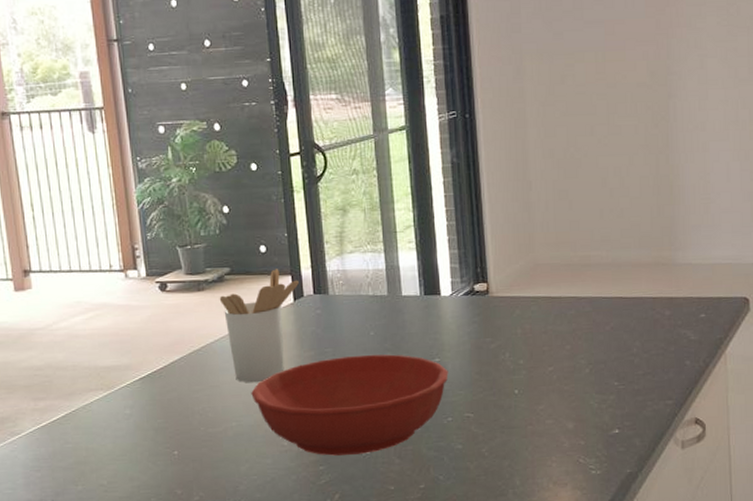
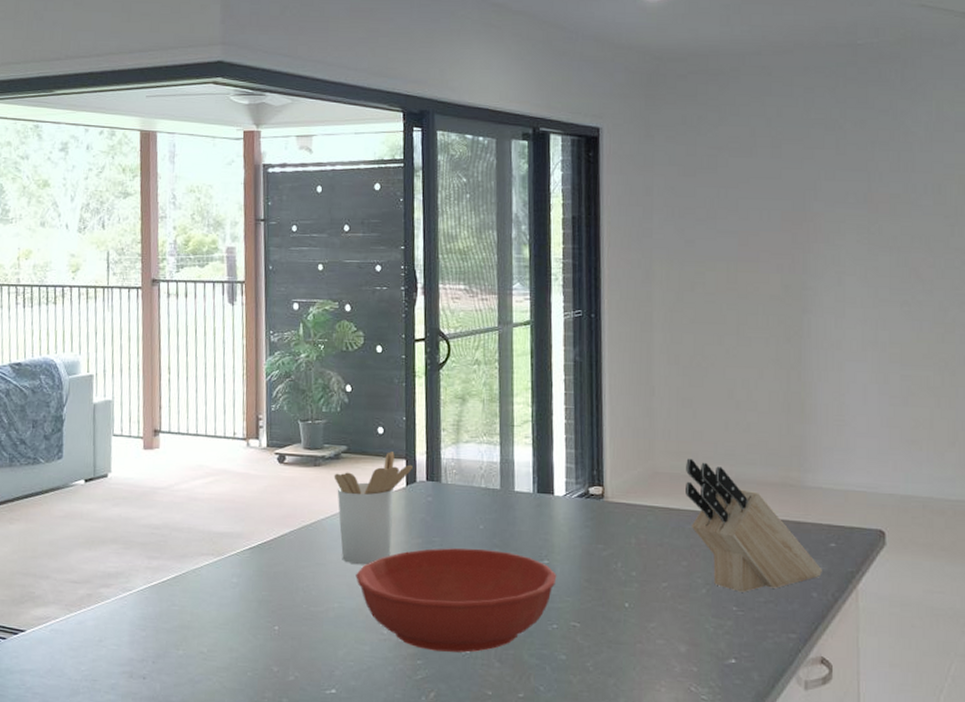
knife block: none [565,248,694,368] -> present [686,458,822,592]

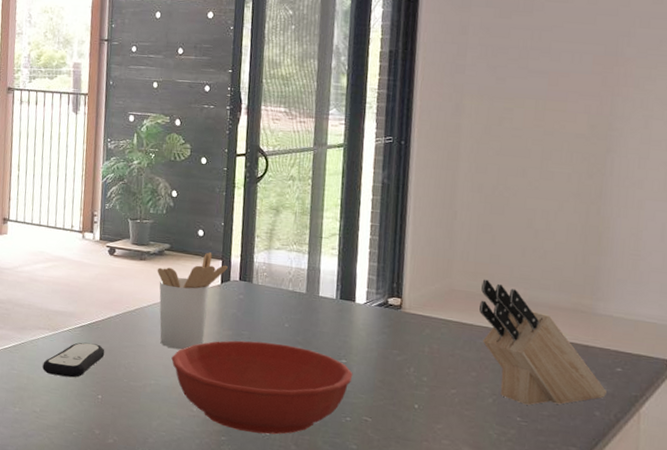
remote control: none [208,566,280,609] -> present [42,342,105,378]

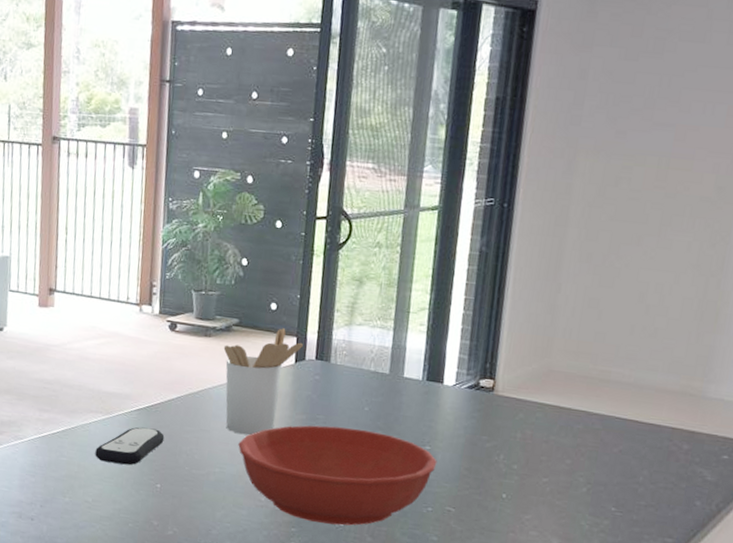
knife block: present [479,279,607,405] -> none [579,359,710,495]

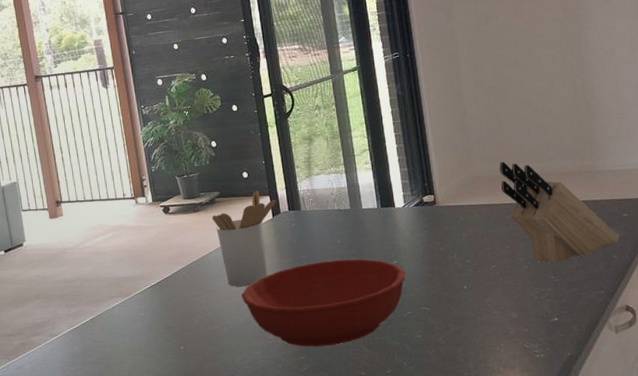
remote control: present [95,427,165,465] -> none [122,299,179,338]
knife block: none [579,359,710,495] -> present [499,161,619,264]

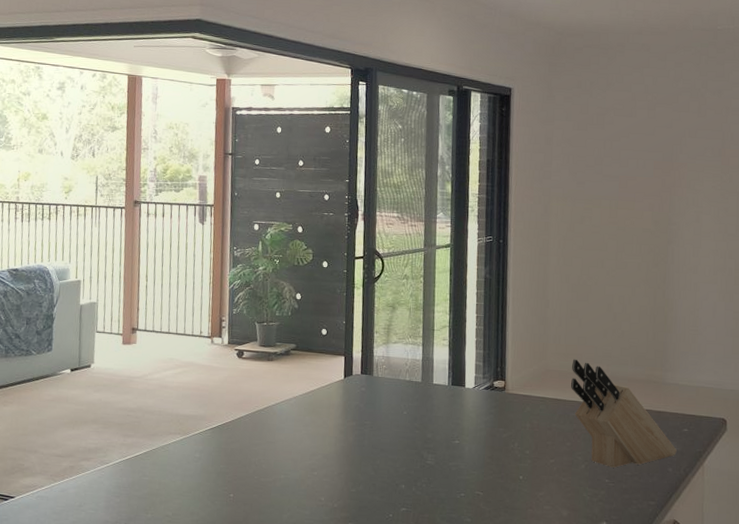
utensil holder: present [212,191,276,287] -> none [284,349,350,444]
bowl: present [241,259,406,347] -> none [299,430,465,516]

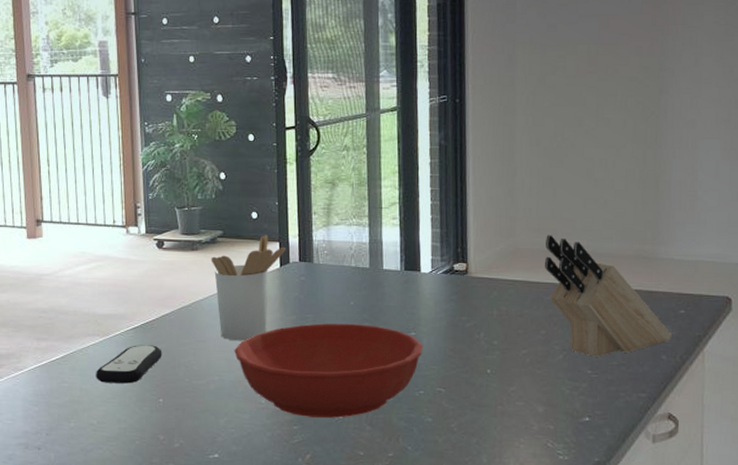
remote control: none [174,444,236,479] -> present [96,345,162,384]
utensil holder: none [284,349,350,444] -> present [211,235,286,341]
bowl: none [299,430,465,516] -> present [234,323,423,418]

